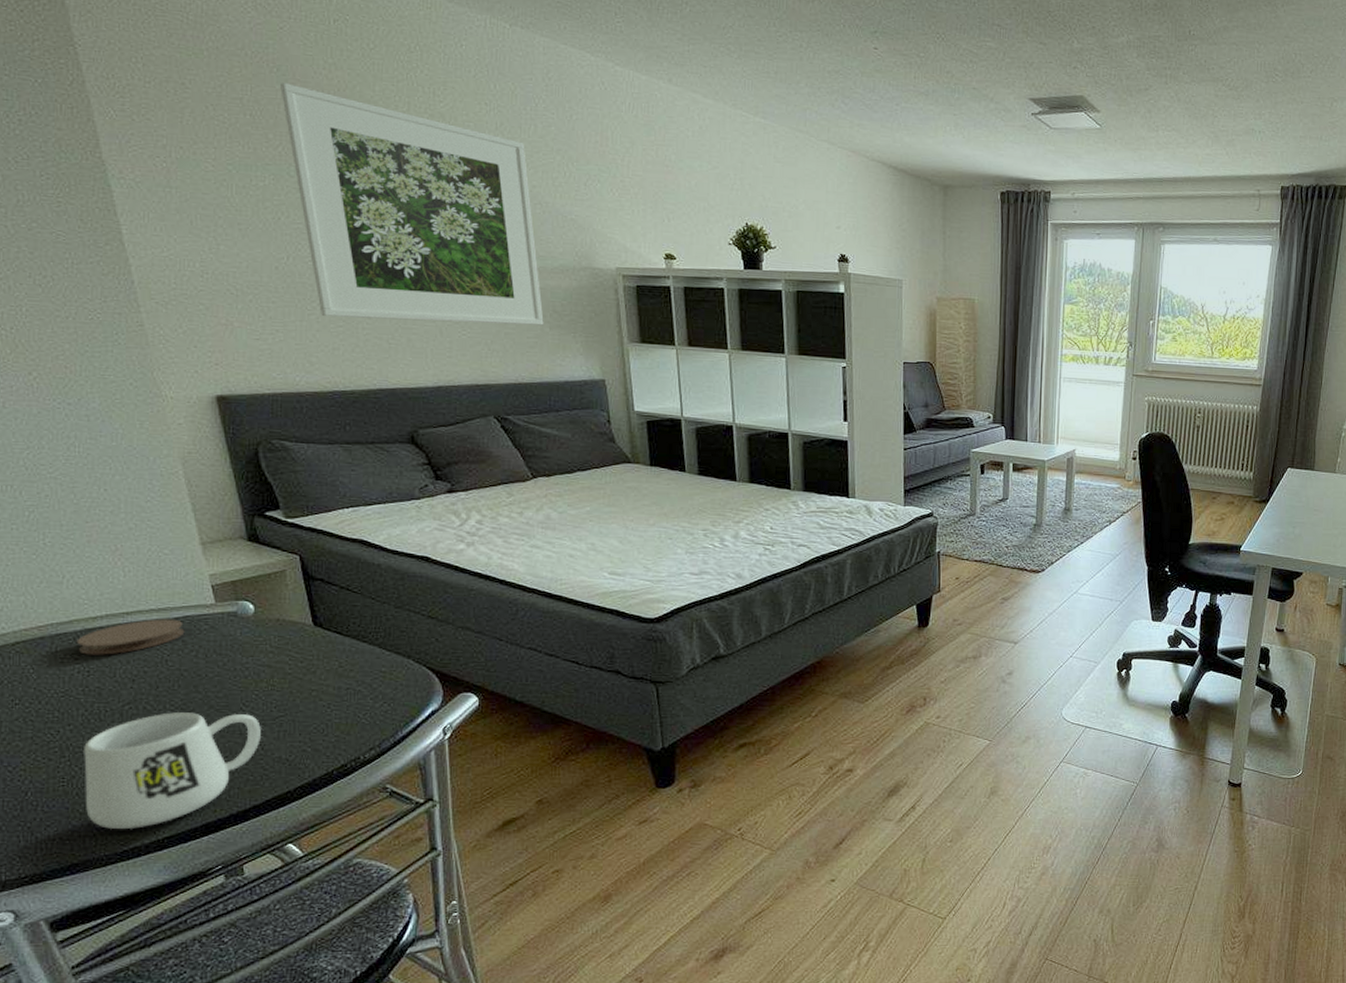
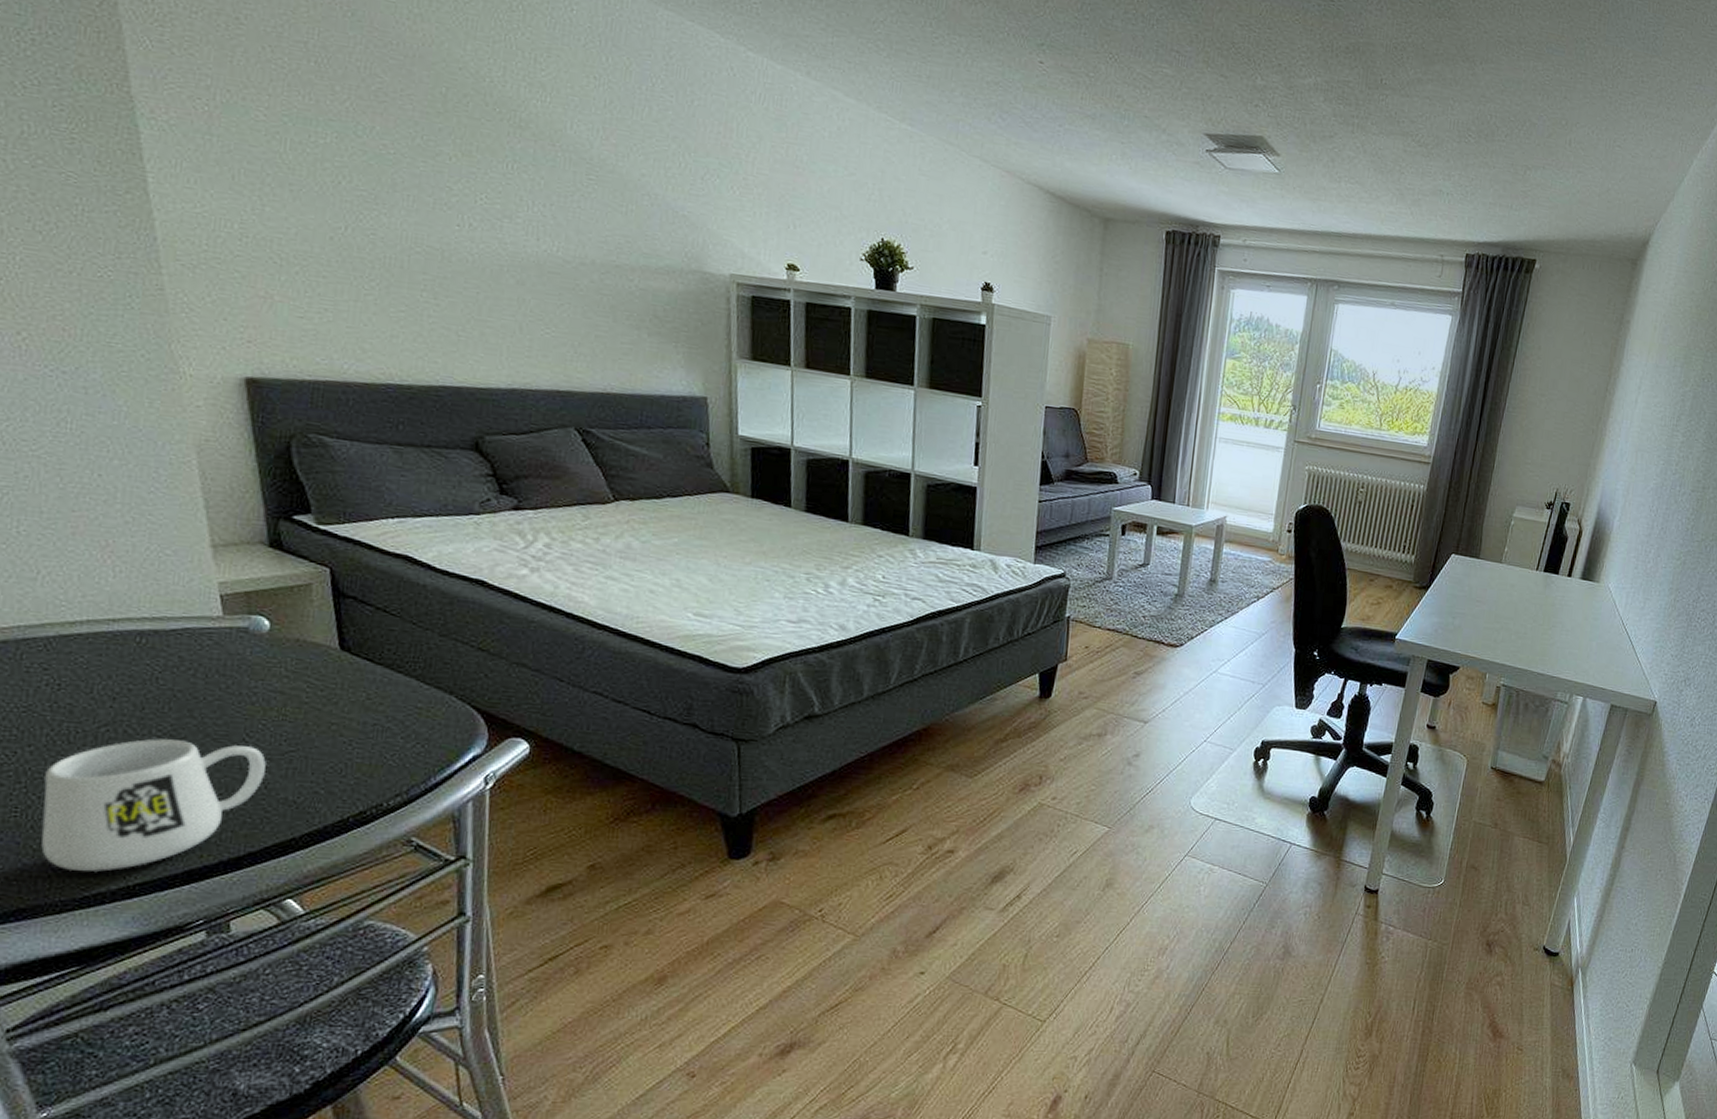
coaster: present [76,619,185,655] -> none [47,629,183,667]
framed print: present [280,83,544,326] -> none [354,29,642,331]

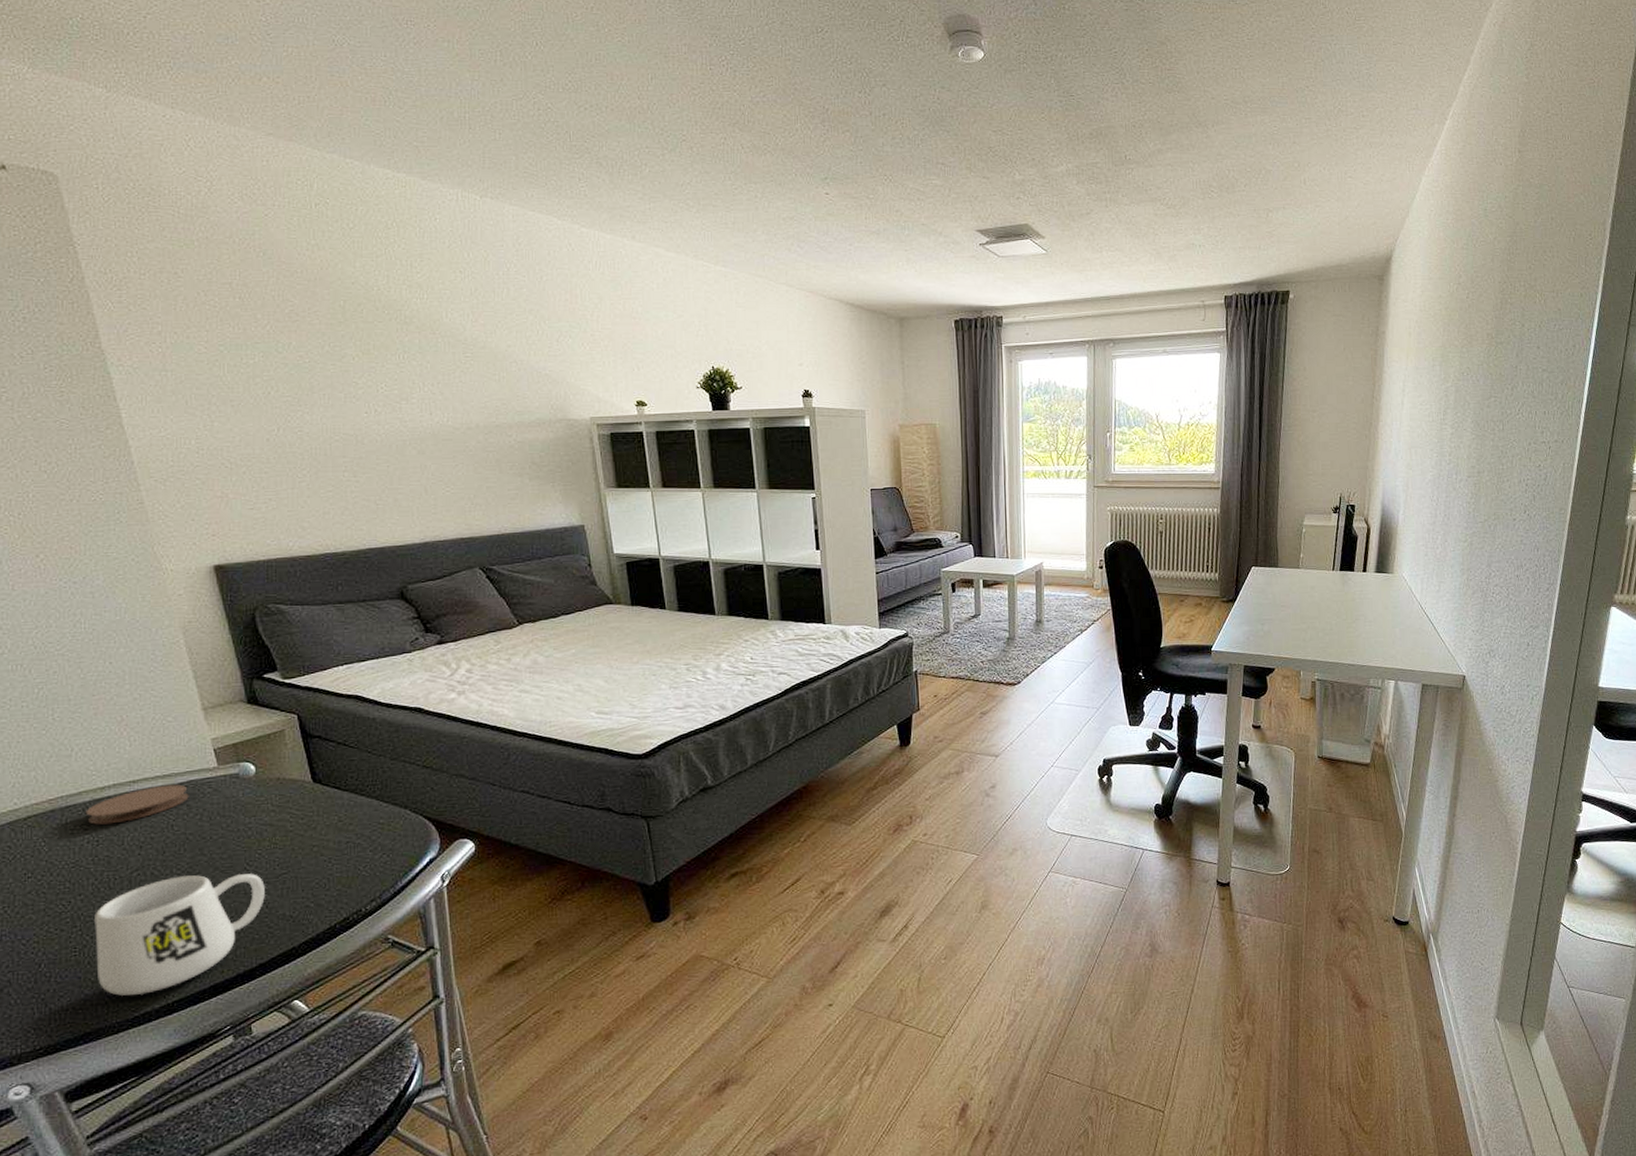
coaster: none [47,629,183,667] -> present [85,784,189,825]

